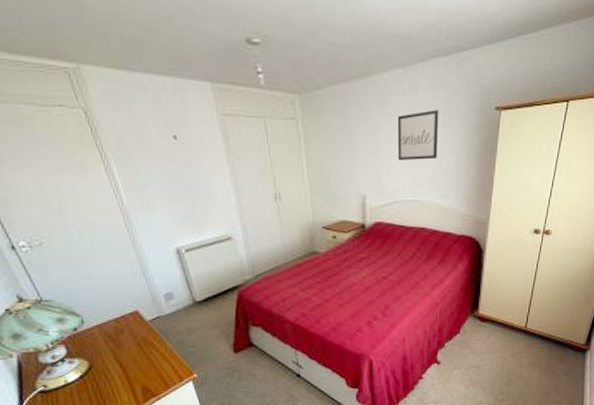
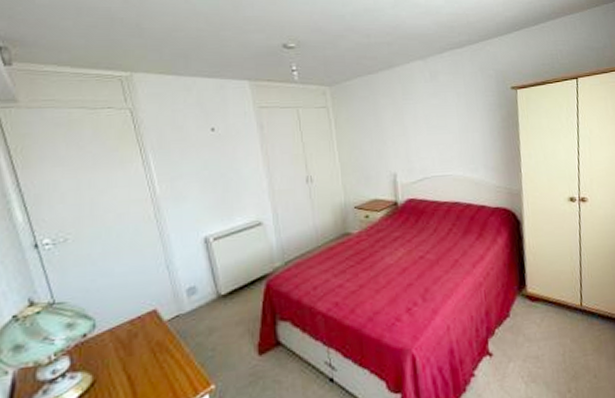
wall art: present [397,110,439,161] -> none [421,92,463,139]

